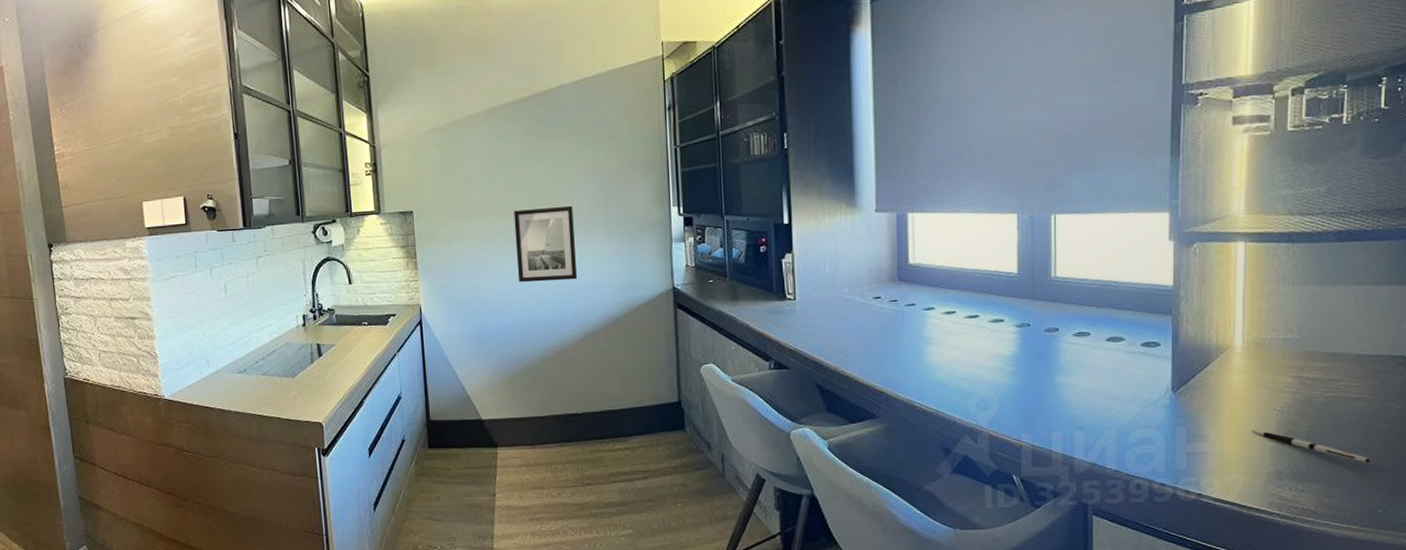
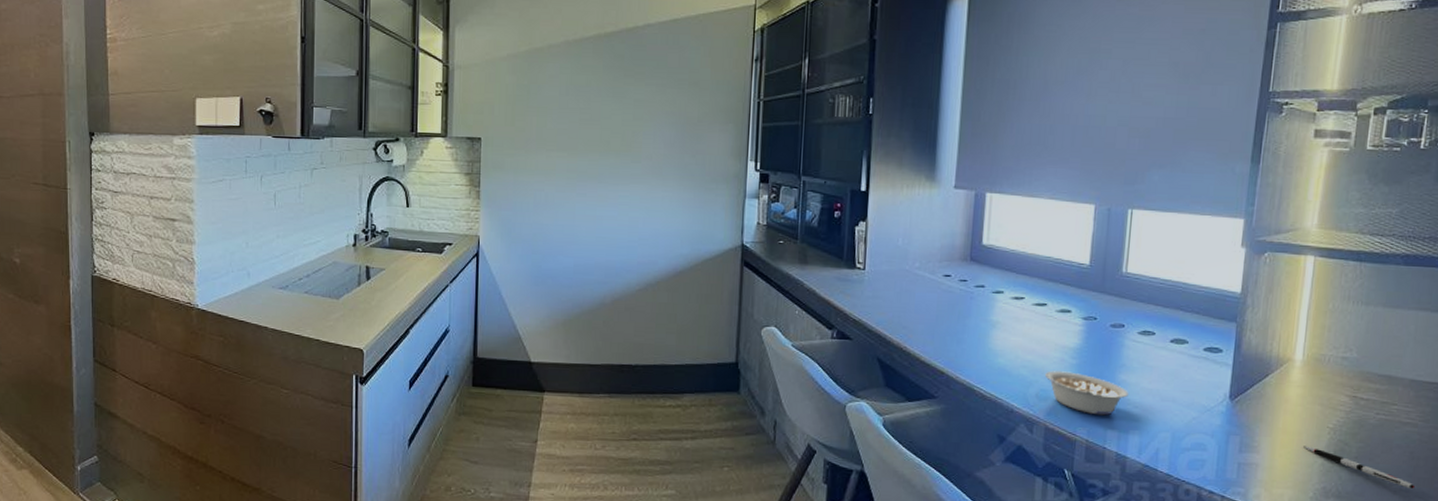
wall art: present [513,205,578,283] -> none [583,148,647,226]
legume: none [984,379,1069,419] -> present [1045,371,1128,416]

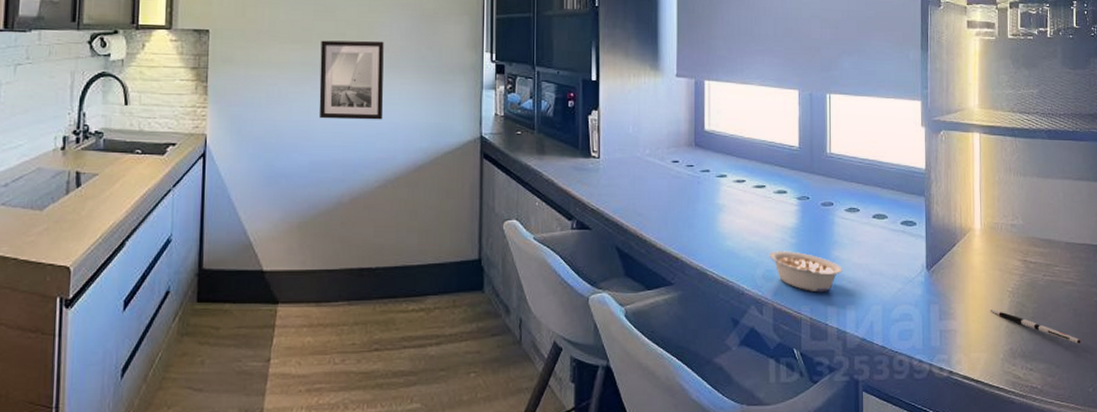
wall art: none [583,148,647,226] -> present [319,40,384,120]

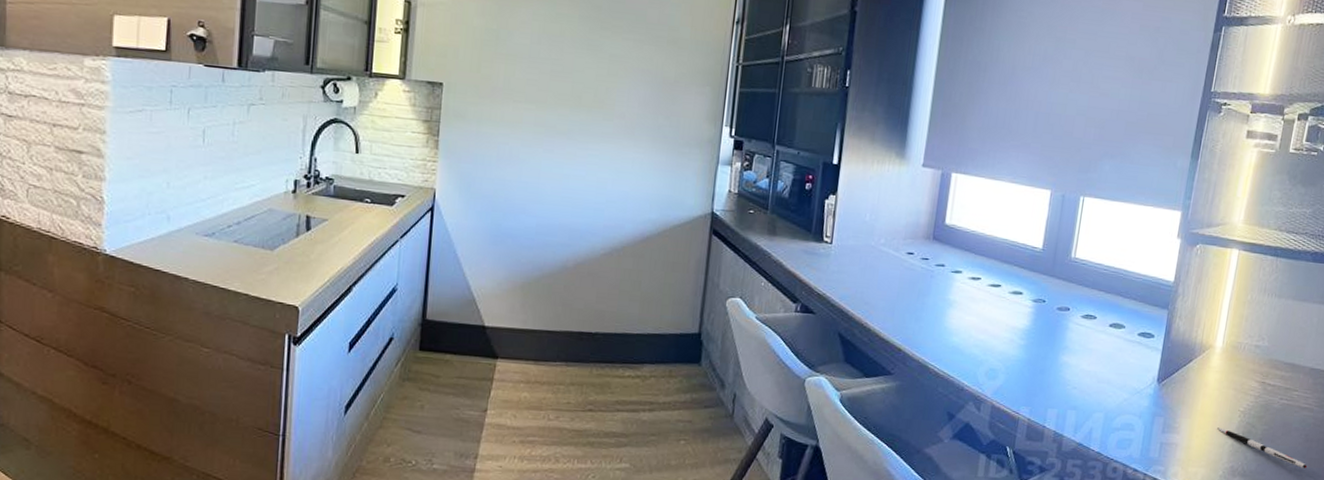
wall art: present [319,40,384,120] -> none [549,102,621,188]
legume: present [769,251,842,293] -> none [995,350,1069,396]

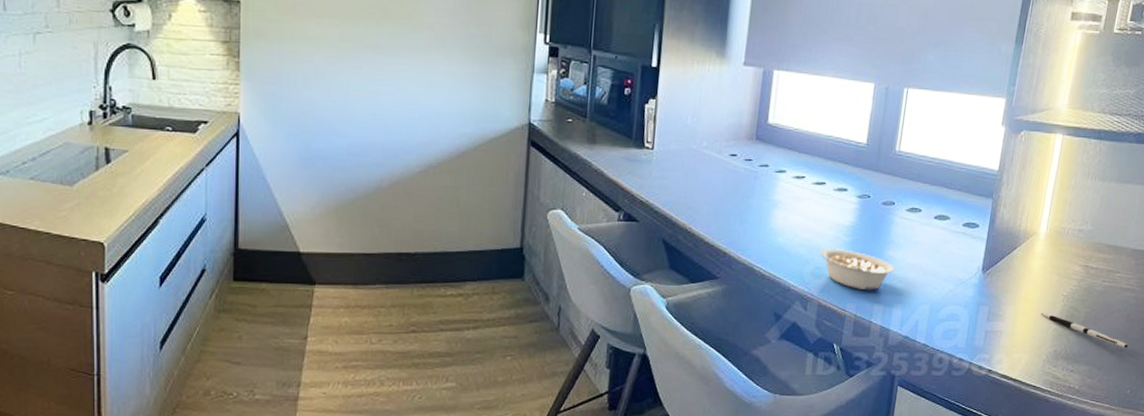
legume: none [995,350,1069,396] -> present [821,249,895,291]

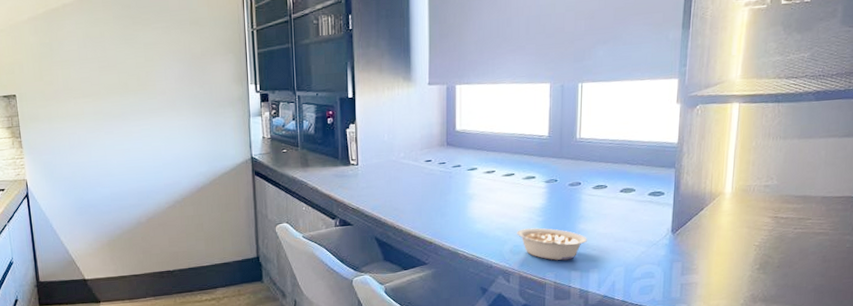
pen: present [1041,313,1129,348] -> none [735,262,828,286]

